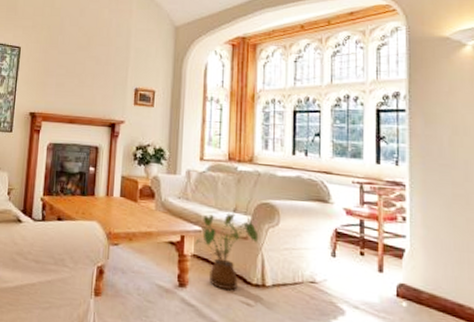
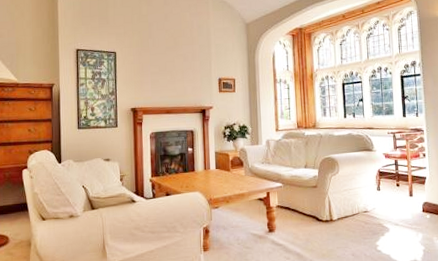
house plant: present [195,212,259,291] -> none [278,169,325,229]

